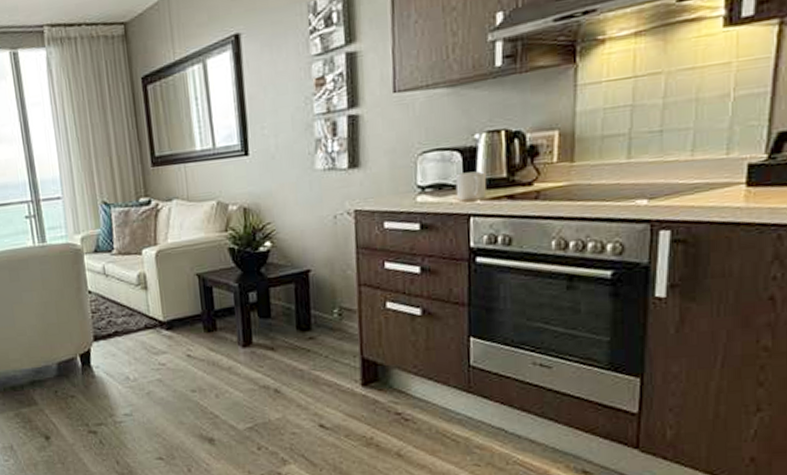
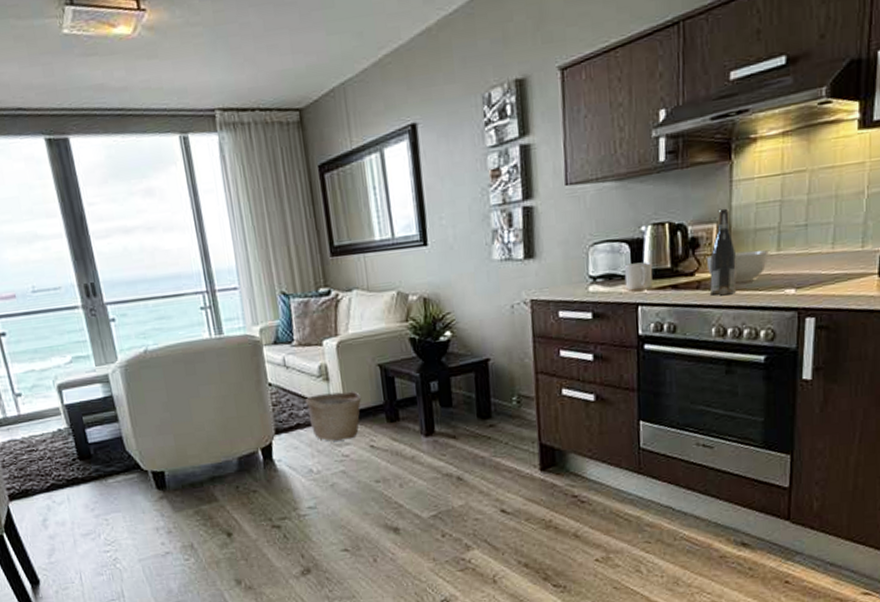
basket: none [123,300,180,350] -> present [305,390,362,442]
bowl: none [546,158,618,195] -> present [706,250,769,285]
wine bottle: none [550,113,581,208] -> present [709,208,737,297]

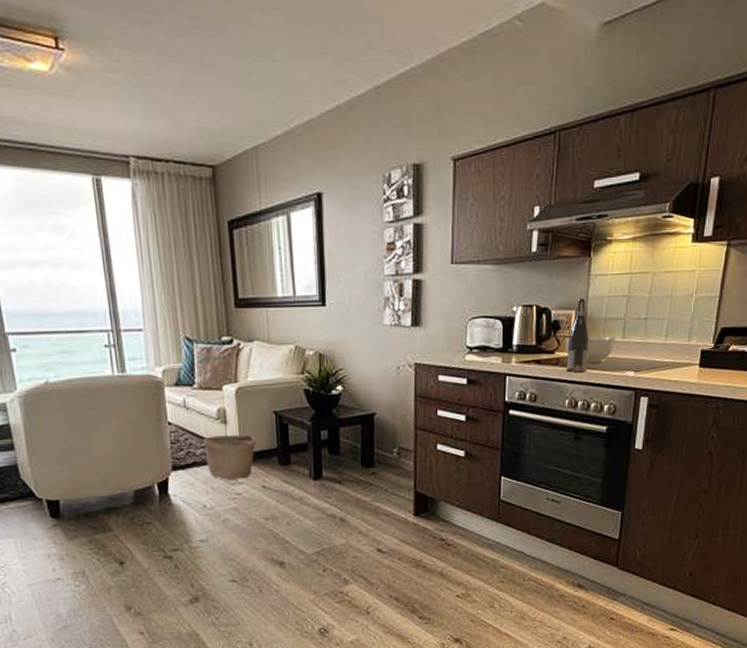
mug: present [624,261,653,292] -> none [496,338,521,364]

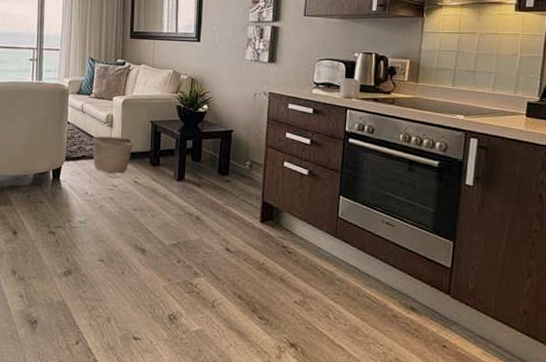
mug: none [496,338,521,364] -> present [339,78,361,100]
bowl: present [564,336,615,364] -> none [400,81,446,106]
wine bottle: present [567,298,590,373] -> none [401,50,423,112]

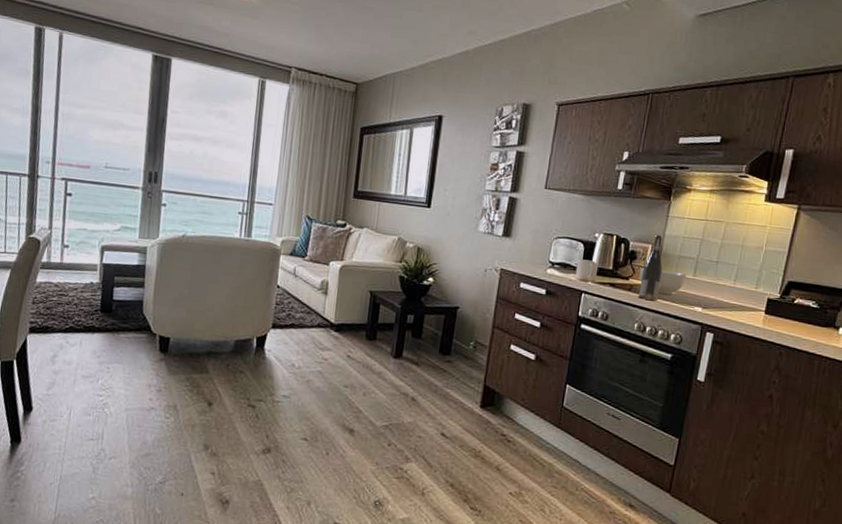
basket: present [92,136,135,174] -> none [303,303,350,347]
bowl: none [400,81,446,106] -> present [639,267,687,295]
wine bottle: none [401,50,423,112] -> present [638,234,663,302]

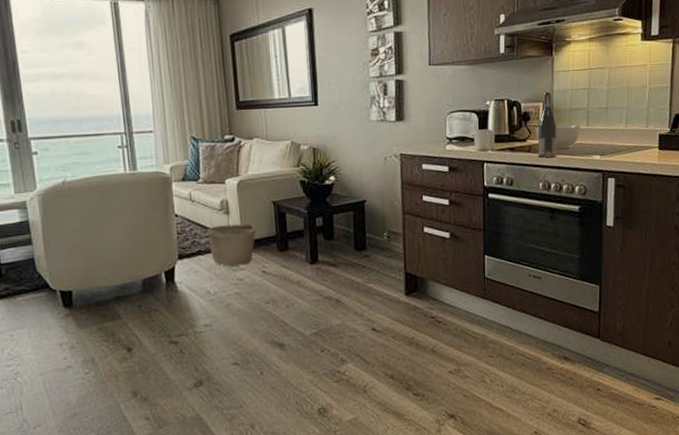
basket: none [303,303,350,347] -> present [207,223,257,267]

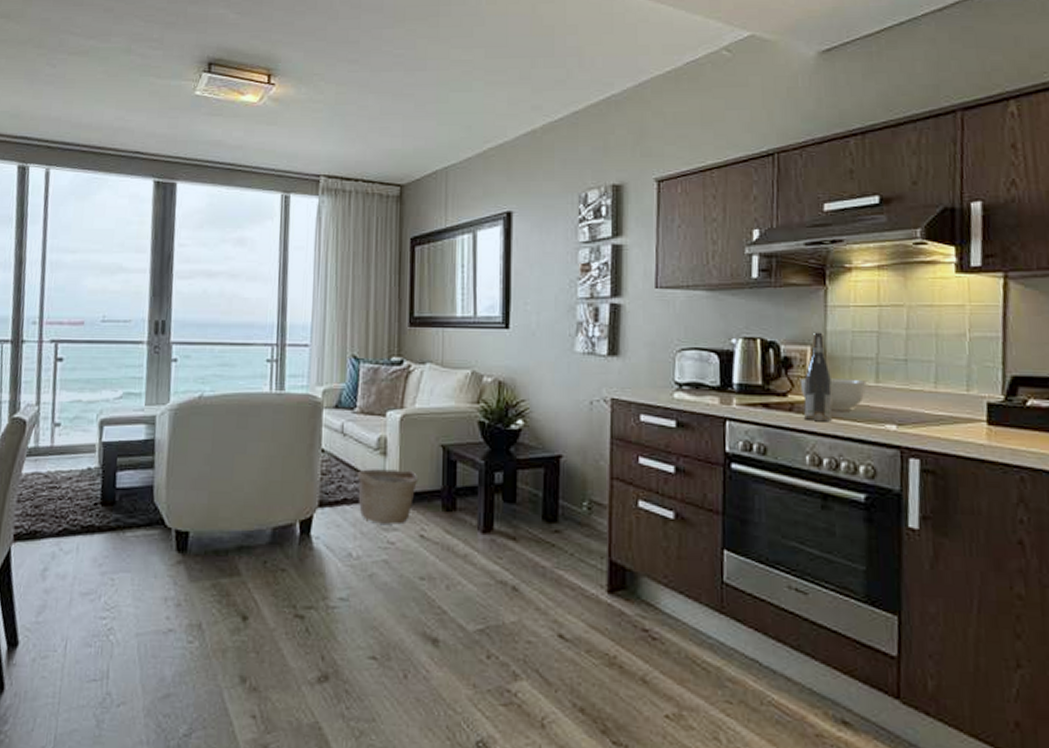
mug: present [473,128,496,152] -> none [712,375,743,406]

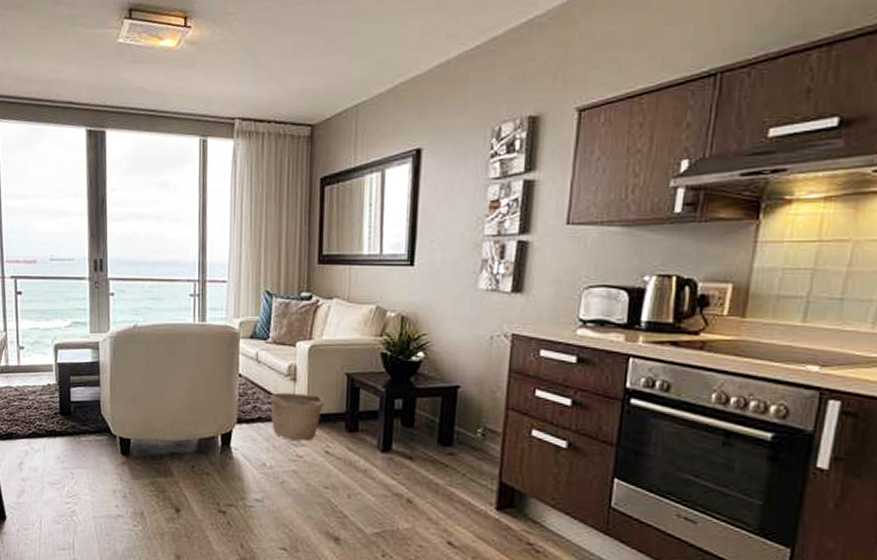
bowl: present [799,378,867,413] -> none [714,316,792,352]
wine bottle: present [803,332,833,422] -> none [715,269,753,362]

